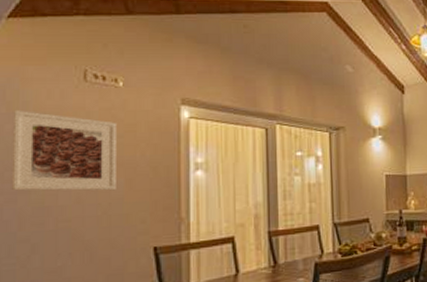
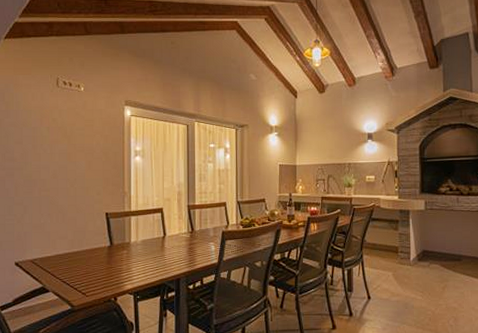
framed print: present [11,109,116,191] -> none [9,108,80,170]

